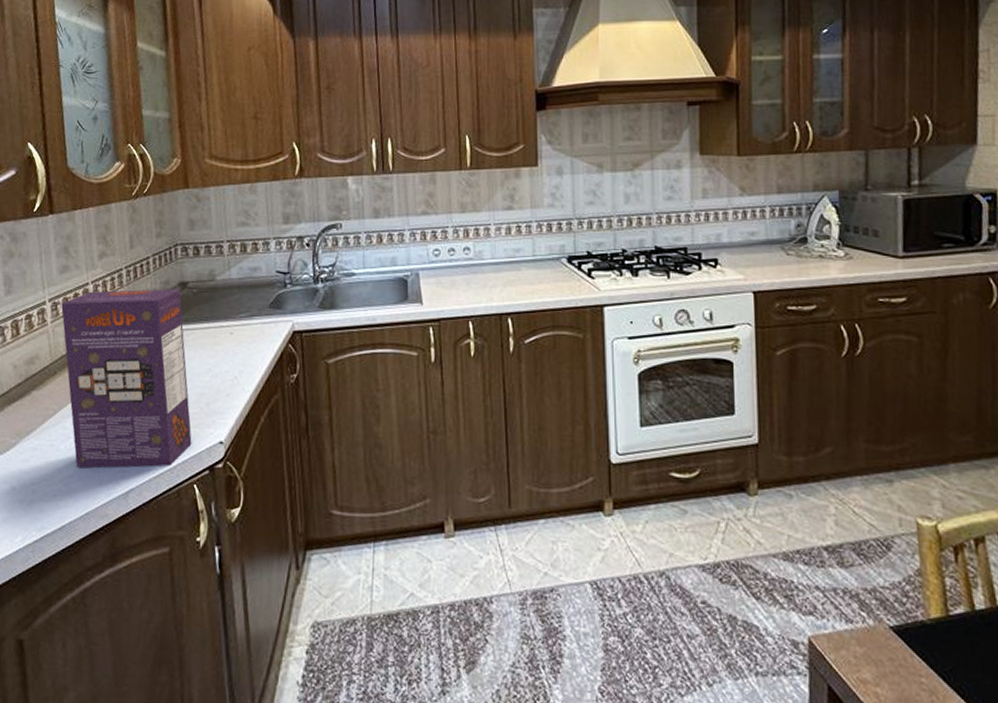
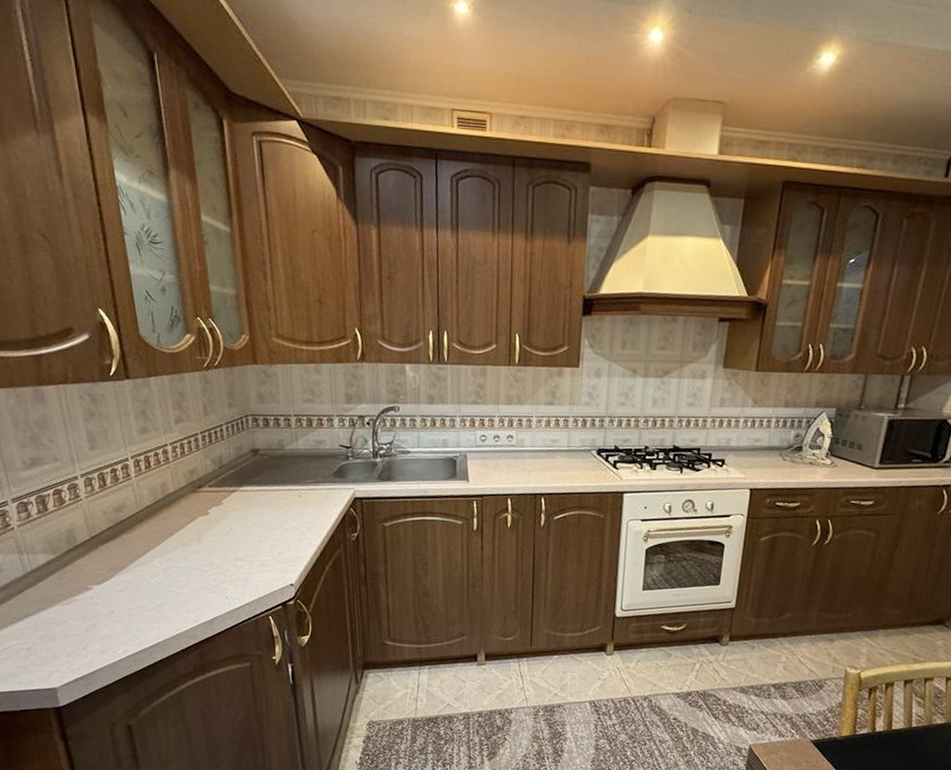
cereal box: present [61,289,192,468] -> none [143,452,267,601]

